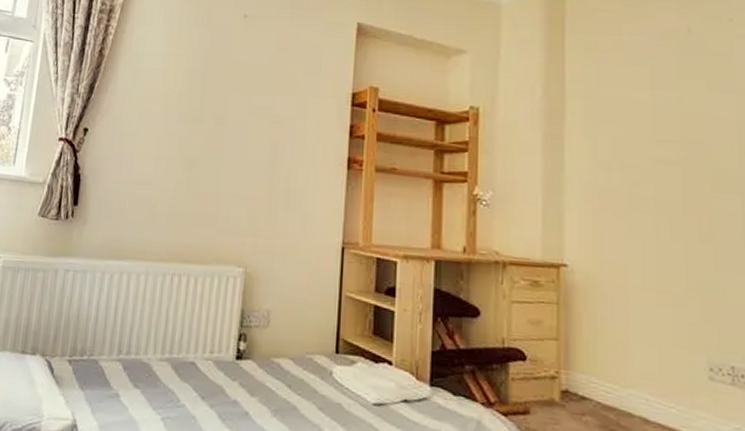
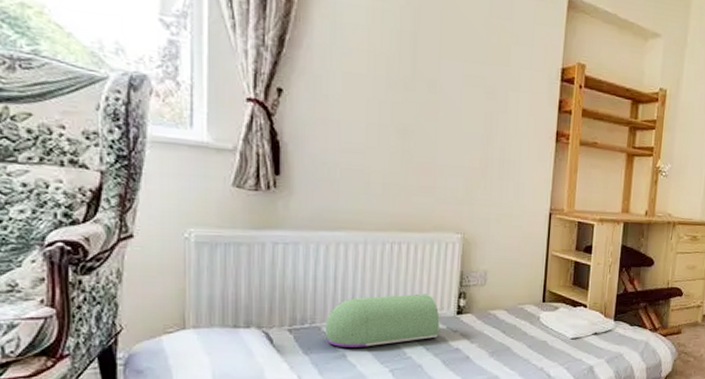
cushion: none [101,331,218,388] -> present [324,293,440,347]

